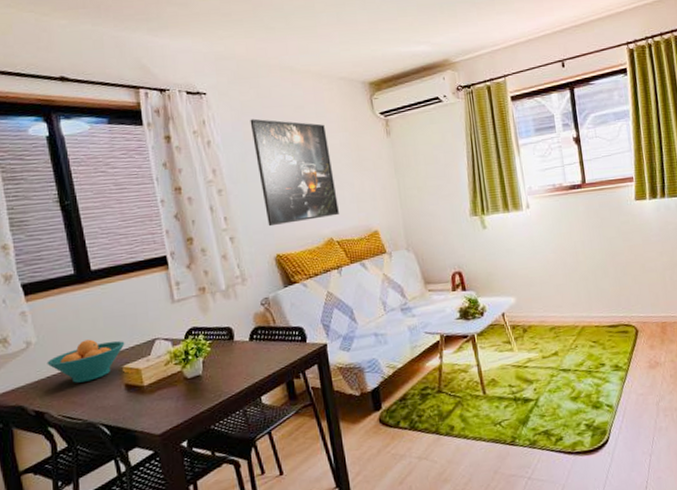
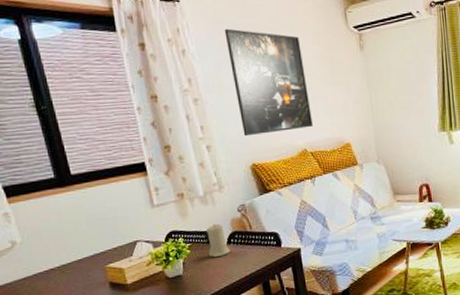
fruit bowl: present [47,339,125,383] -> none [32,240,108,281]
candle: none [228,318,254,356] -> present [206,223,231,258]

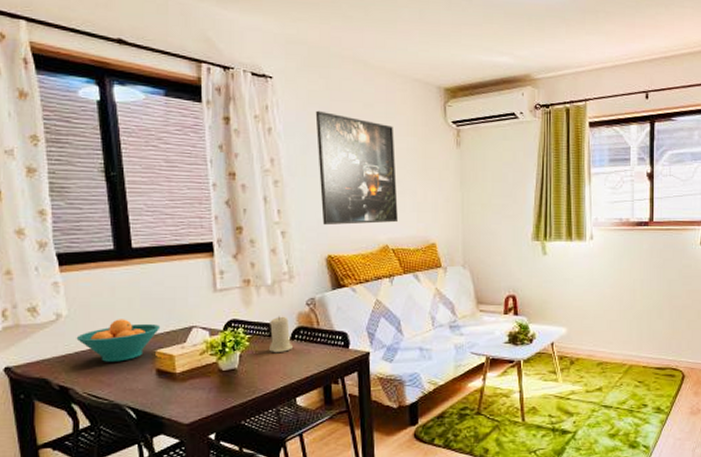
fruit bowl: none [32,240,108,281] -> present [76,319,161,362]

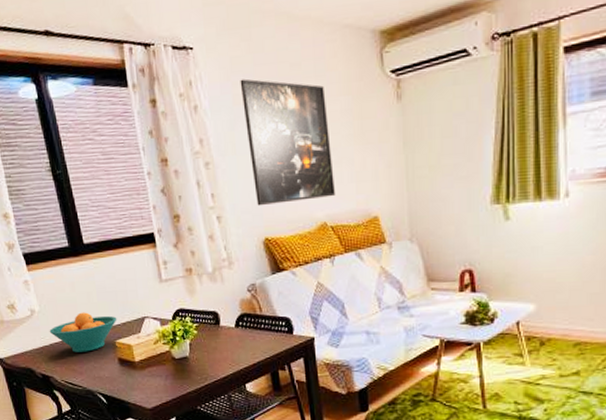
candle: present [269,316,294,353] -> none [214,303,239,341]

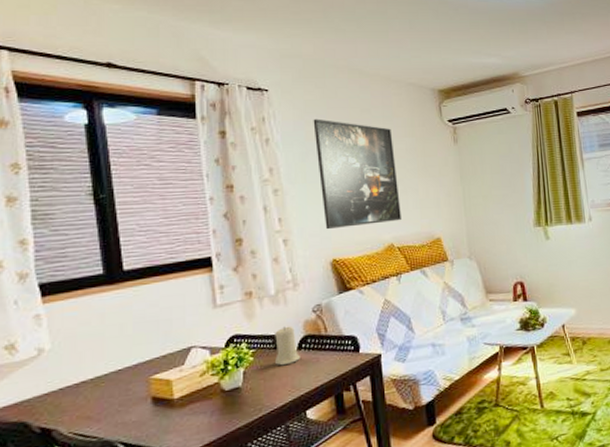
fruit bowl: present [49,312,117,352] -> none [60,346,156,396]
candle: none [214,303,239,341] -> present [275,326,302,366]

